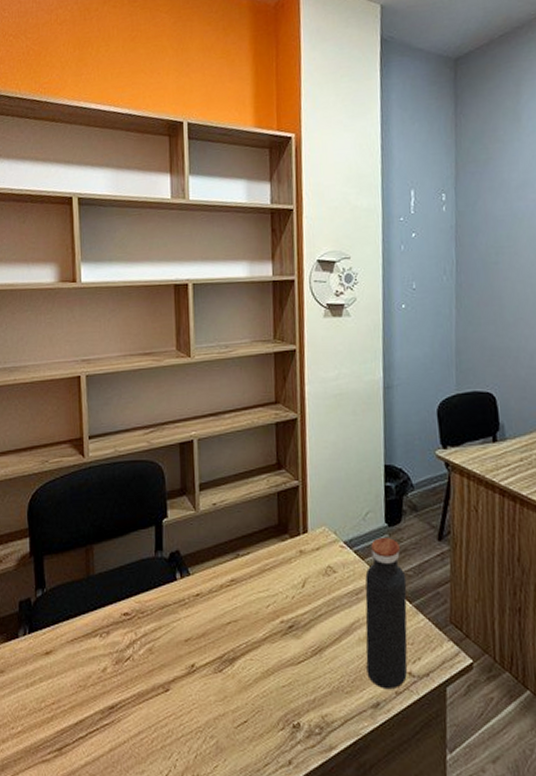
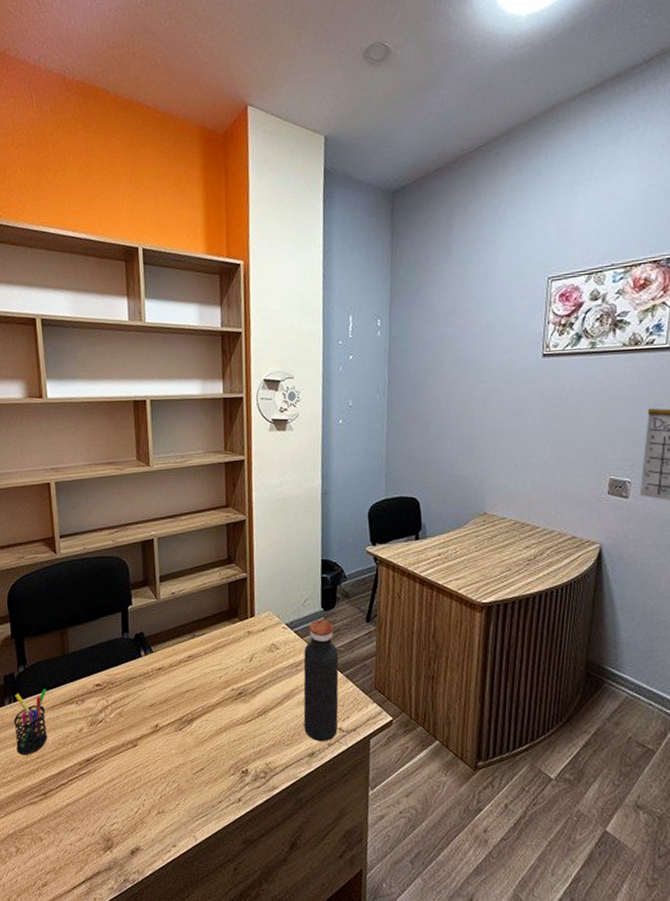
pen holder: none [27,617,67,699] -> present [13,688,48,755]

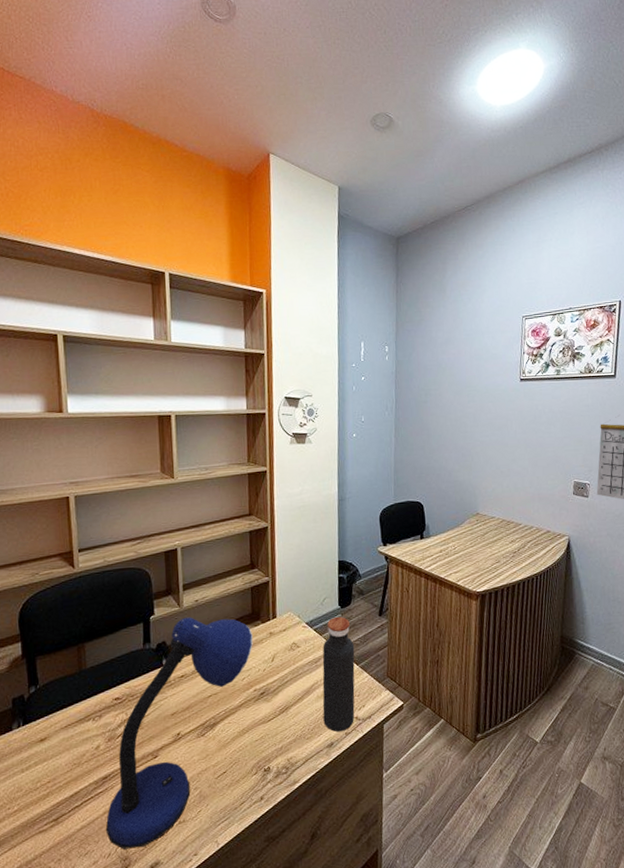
pen holder: present [13,688,48,755] -> none [22,708,61,781]
desk lamp: none [89,609,230,831] -> present [105,617,253,849]

